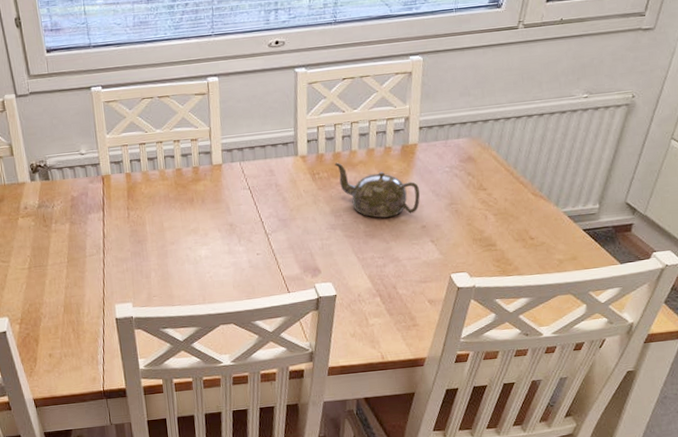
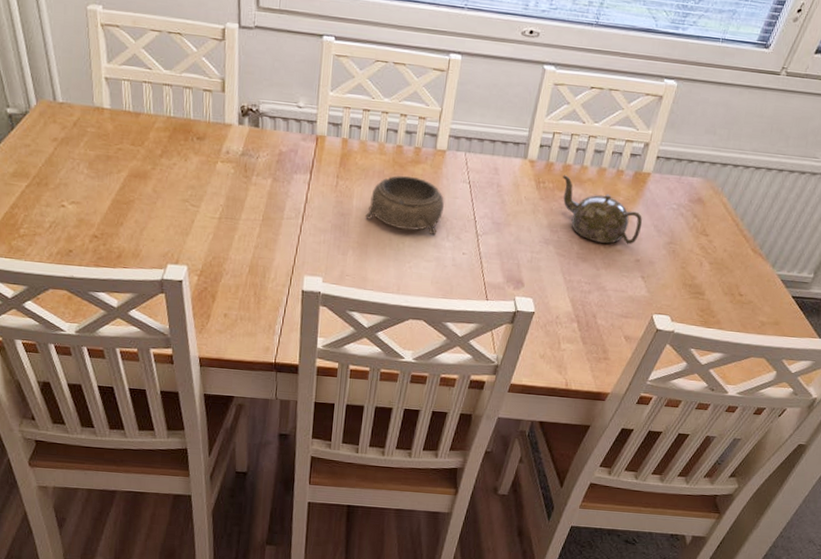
decorative bowl: none [159,193,231,244] -> present [364,175,444,236]

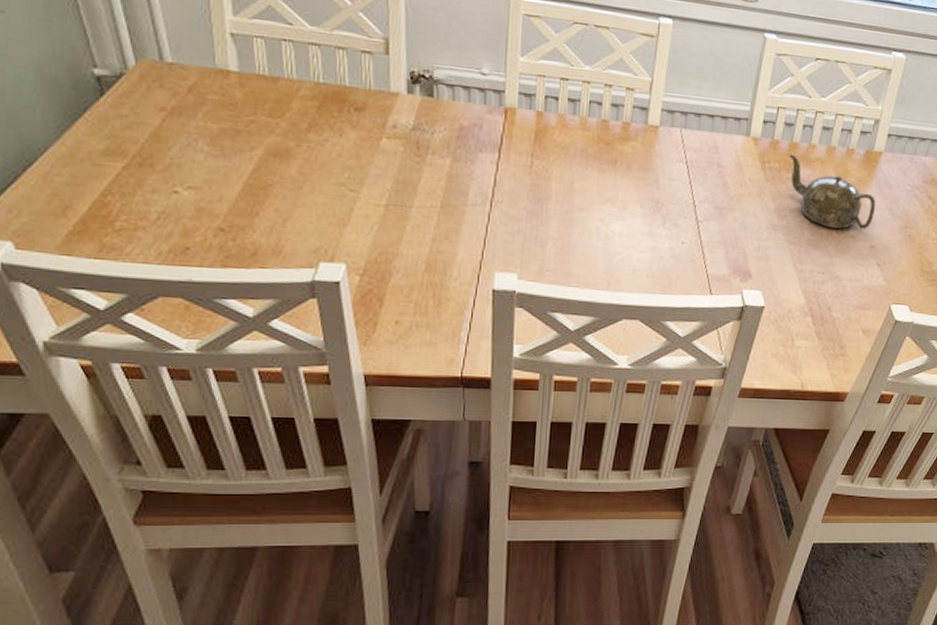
decorative bowl: present [364,175,444,236] -> none [566,154,658,223]

